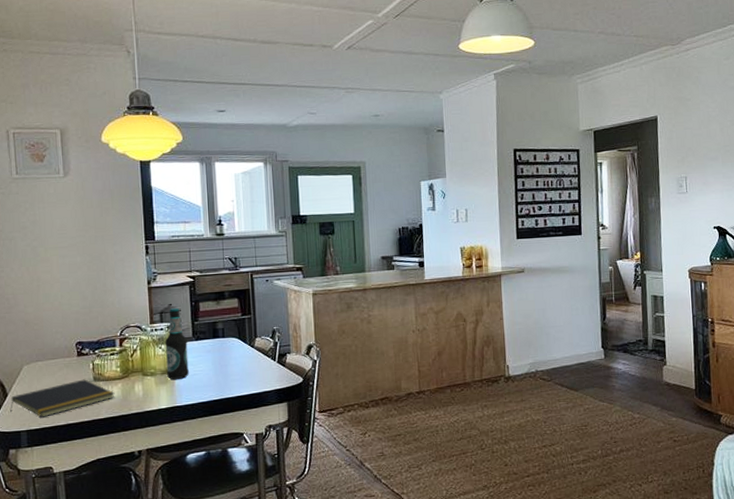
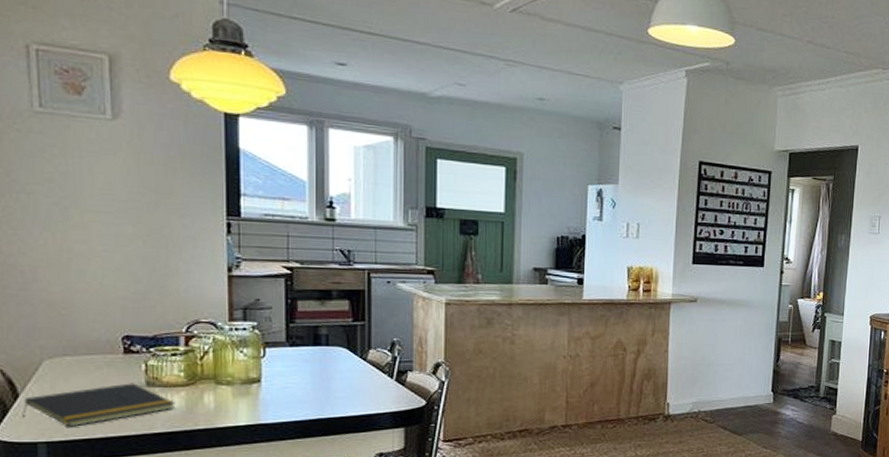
bottle: present [164,308,189,380] -> none [247,304,279,393]

